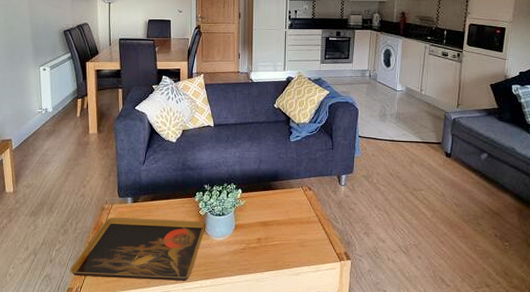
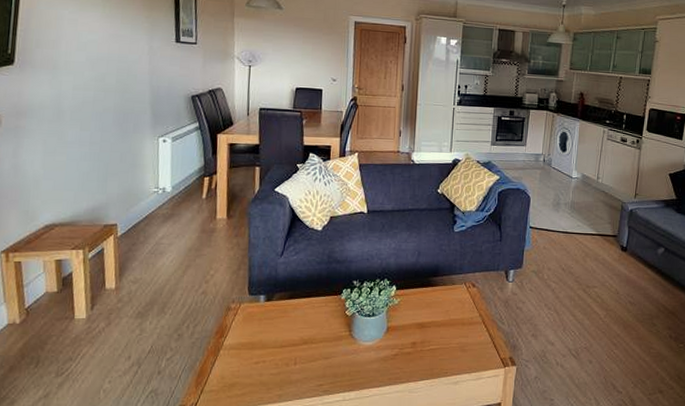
decorative tray: present [70,217,206,281] -> none [183,319,353,394]

